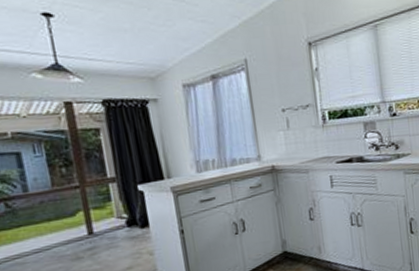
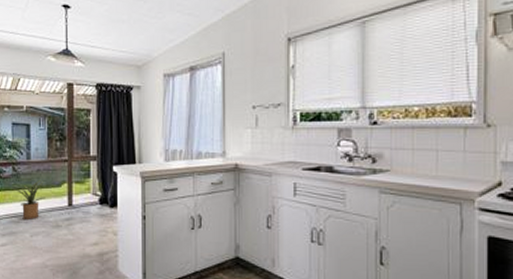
house plant: none [10,212,57,259] -> present [13,180,46,219]

